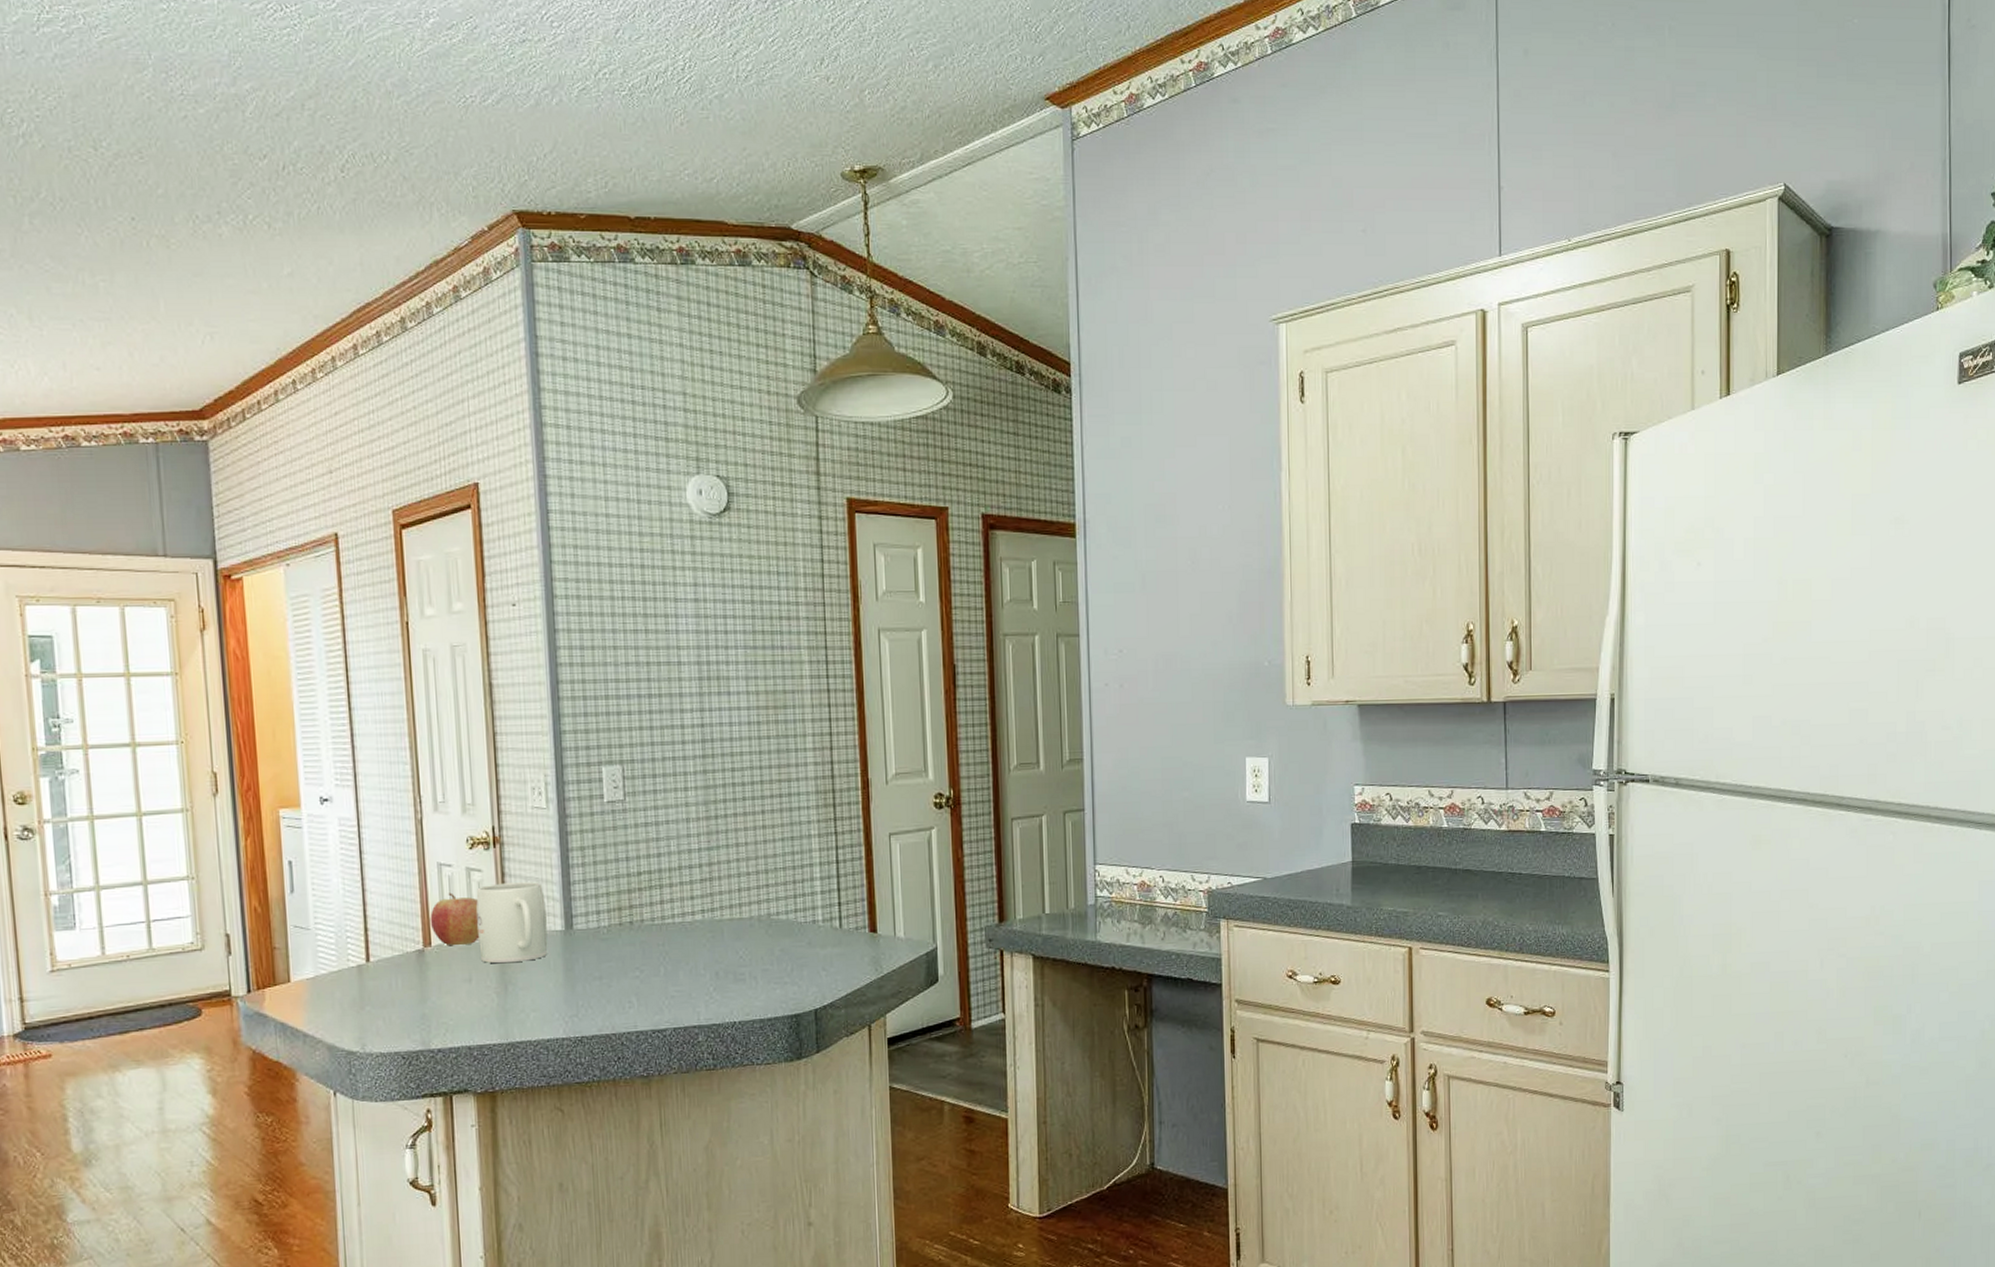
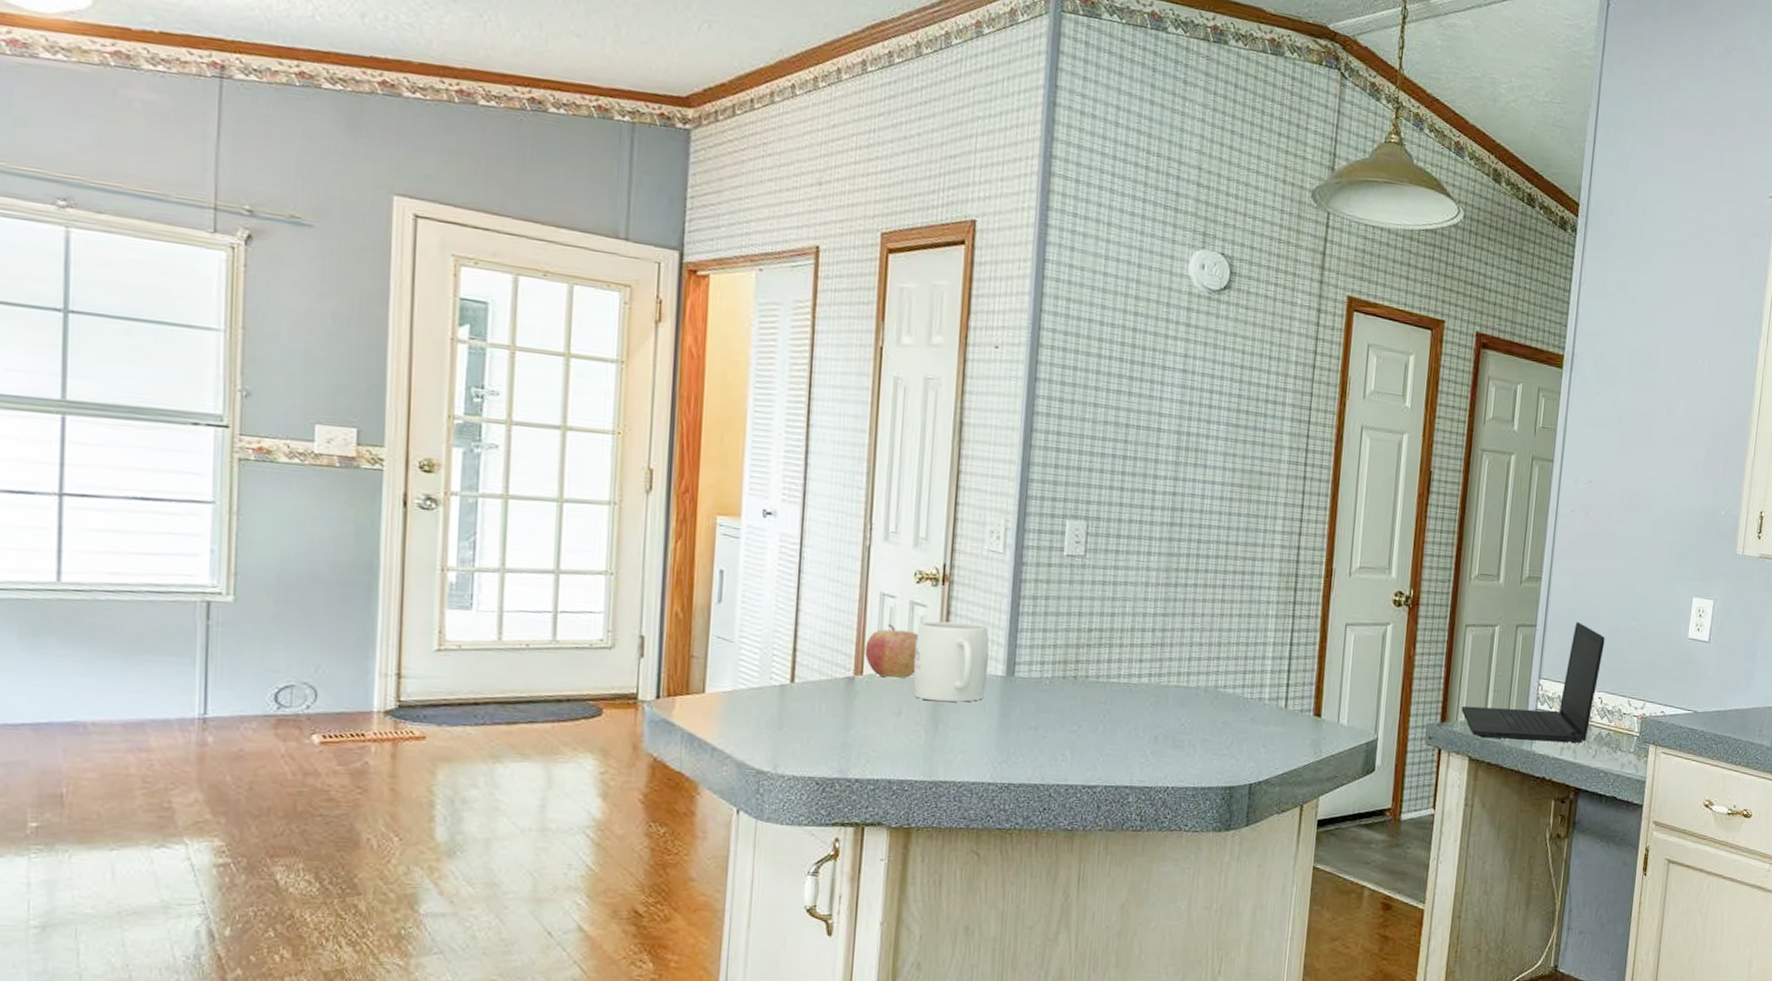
laptop: none [1018,800,1158,934] -> present [1461,622,1605,743]

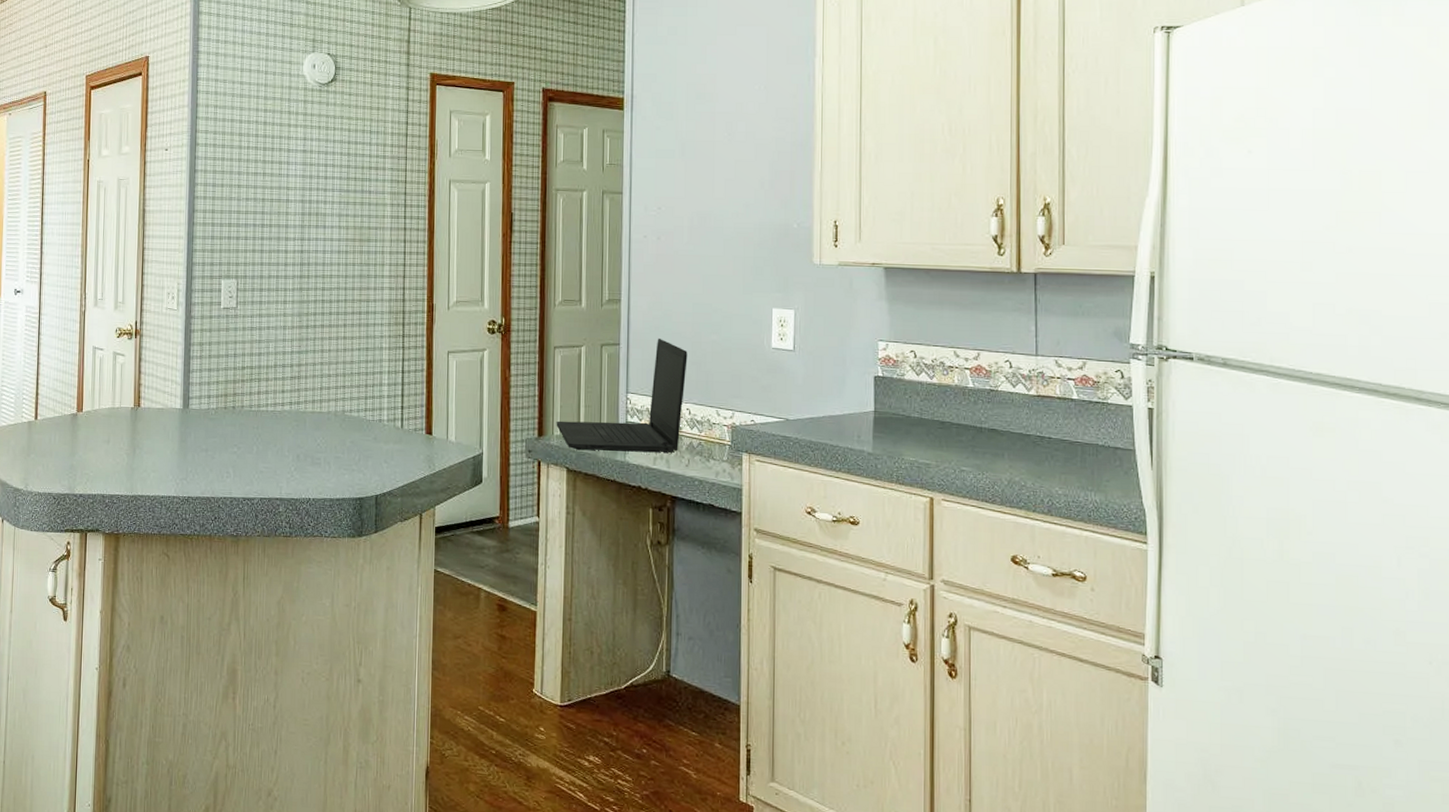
fruit: present [864,624,918,679] -> none [83,371,120,414]
mug: present [913,621,990,703] -> none [117,366,170,431]

